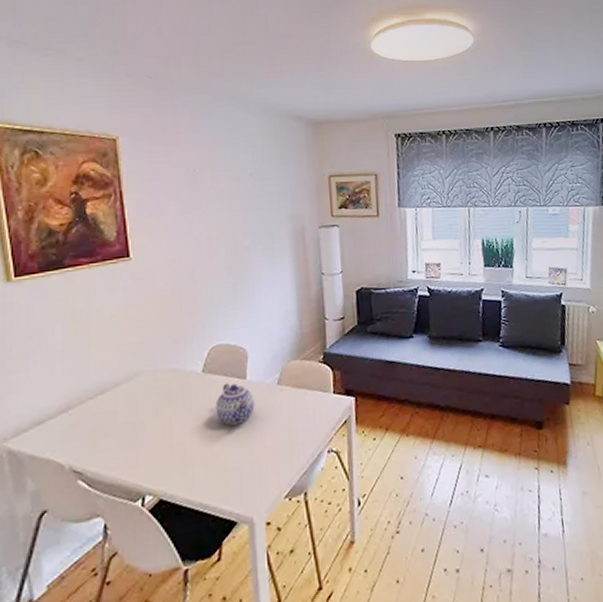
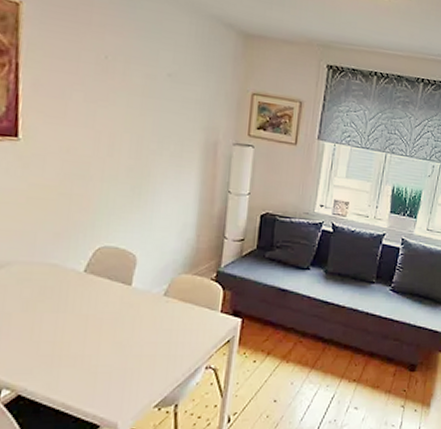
teapot: present [215,383,255,425] -> none [93,286,137,330]

